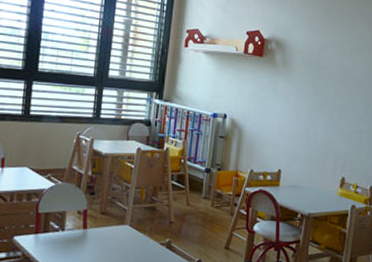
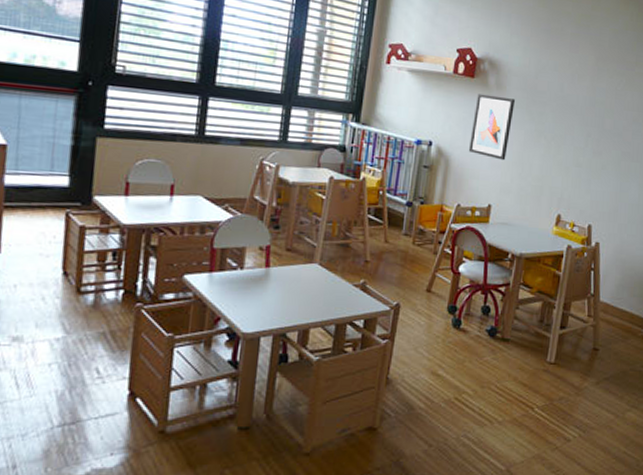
wall art: none [259,70,300,130] -> present [468,93,515,161]

